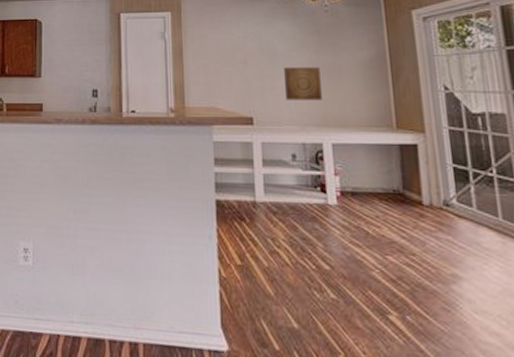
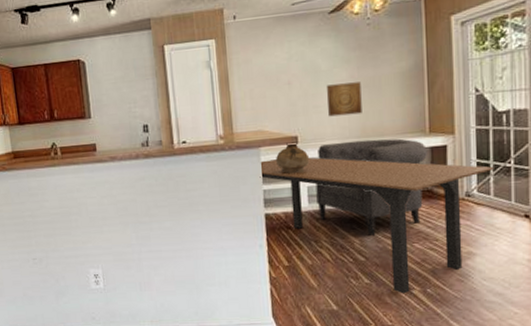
dining table: none [211,140,474,319] -> present [260,157,494,294]
ceramic jug: none [229,123,266,158] -> present [276,142,310,174]
chair: none [272,128,396,241] -> present [316,138,427,237]

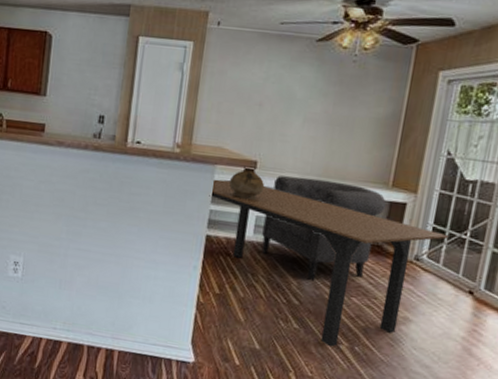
wall art: present [327,82,362,117] -> none [294,115,334,152]

